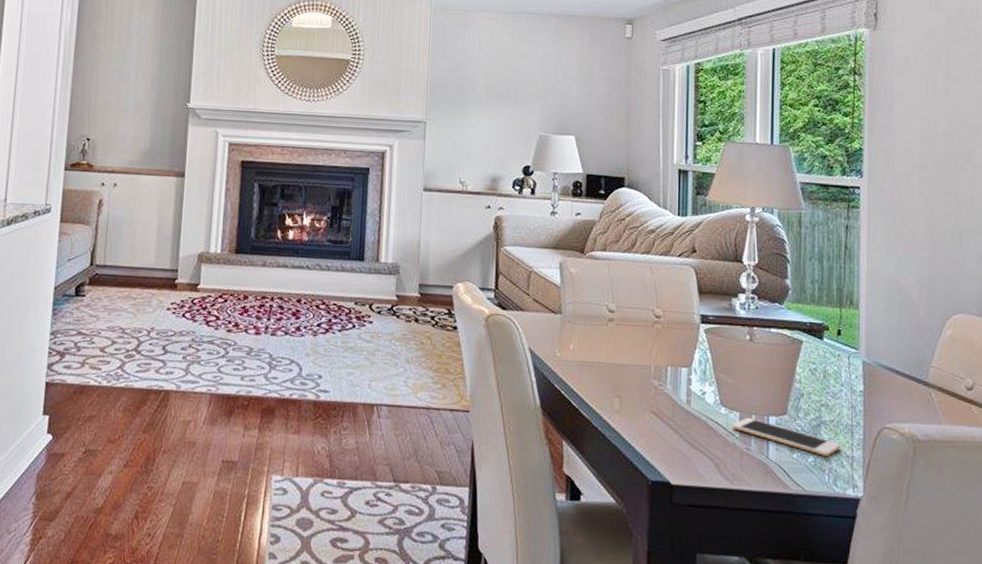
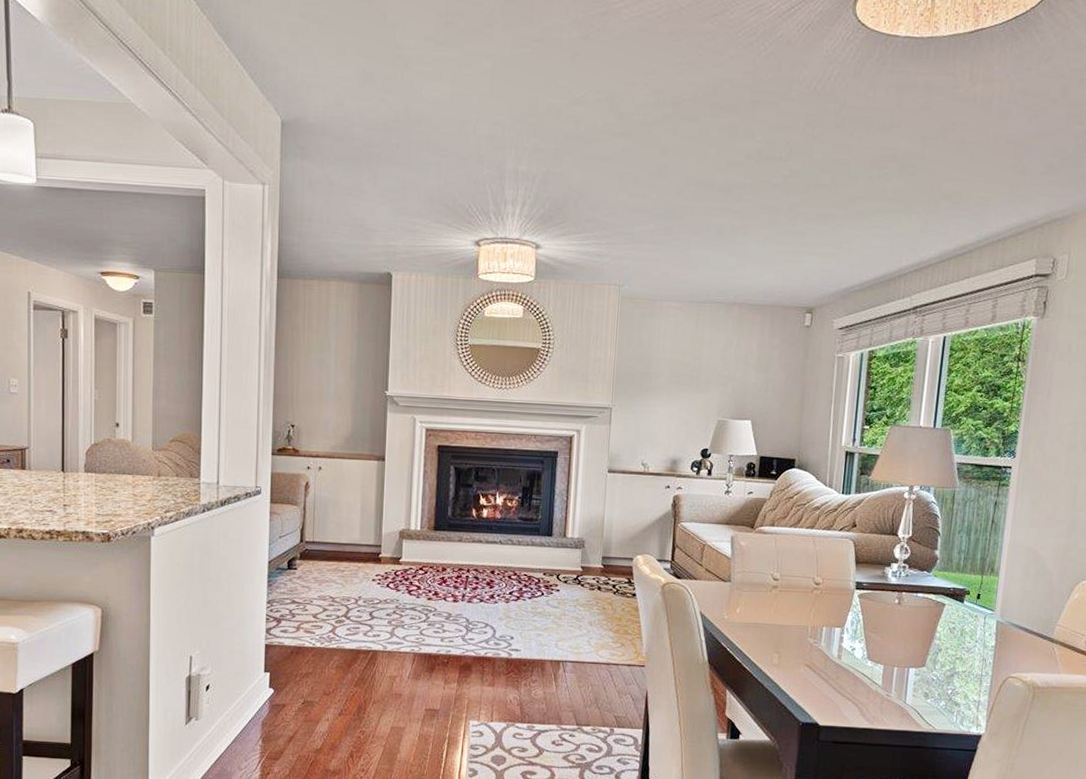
cell phone: present [732,417,841,456] -> none [876,669,970,701]

